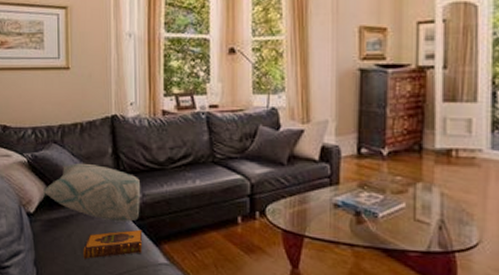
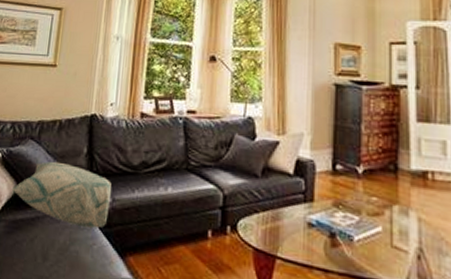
hardback book: present [83,229,143,259] -> none [43,237,109,268]

